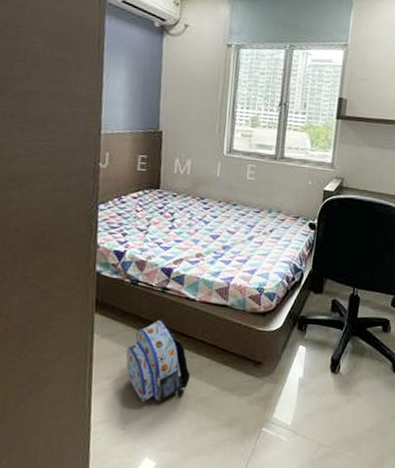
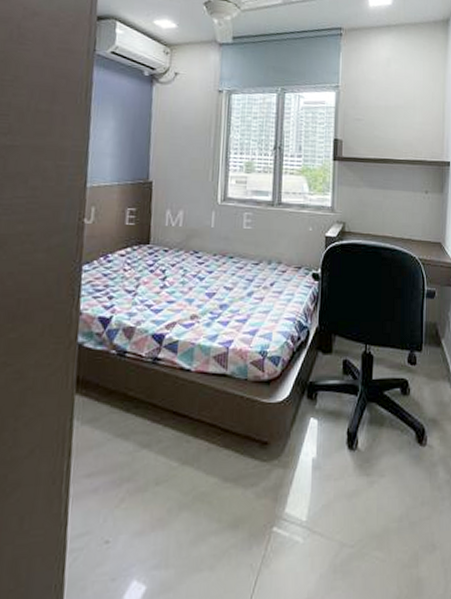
backpack: present [126,319,191,403] -> none [110,396,187,505]

